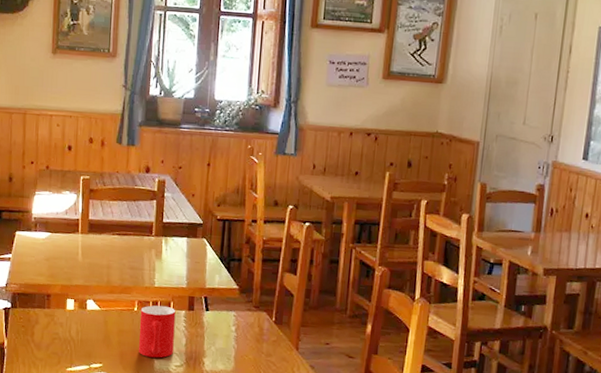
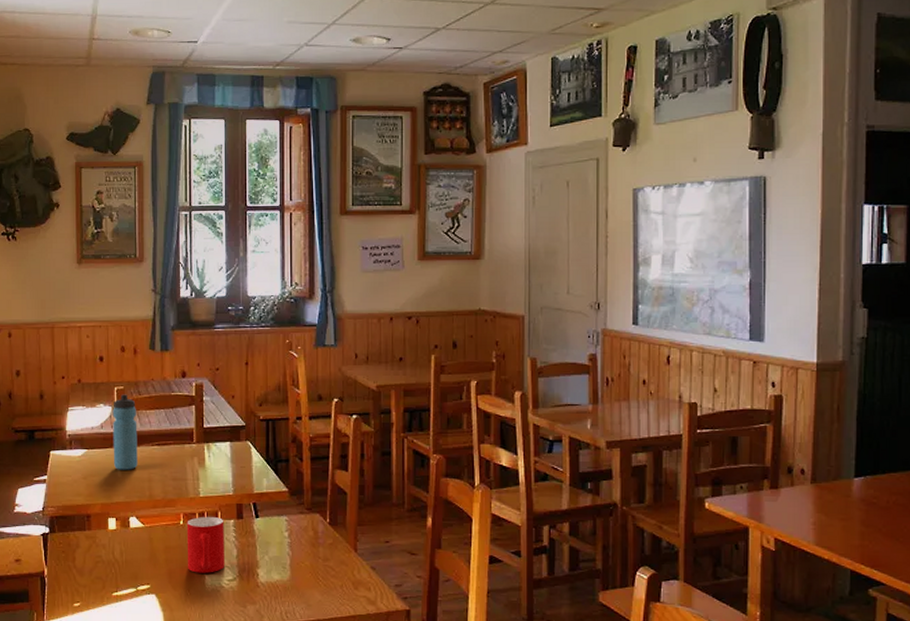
water bottle: none [75,183,100,256] -> present [113,394,138,470]

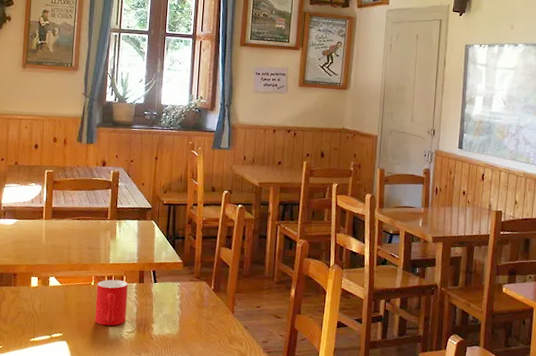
water bottle: present [113,394,138,470] -> none [40,176,62,239]

